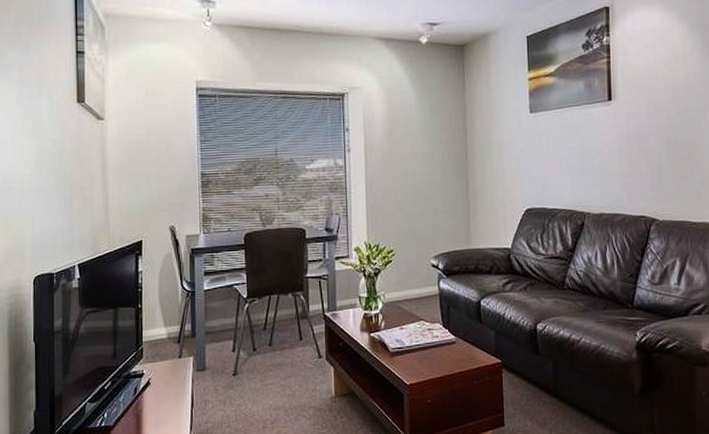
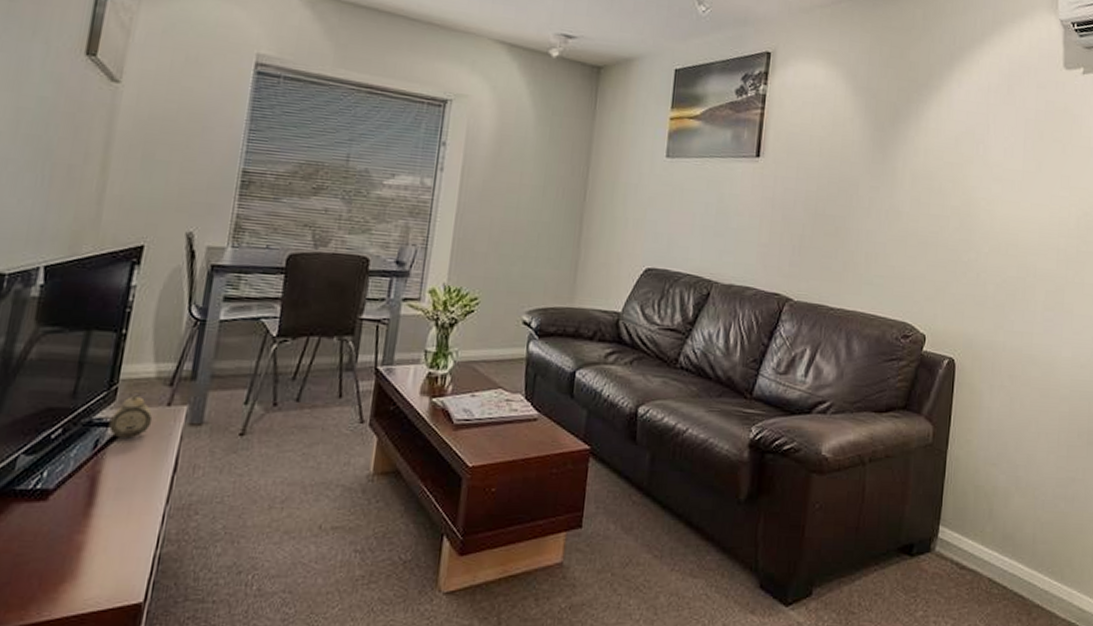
alarm clock: none [141,349,171,385] -> present [108,390,153,439]

